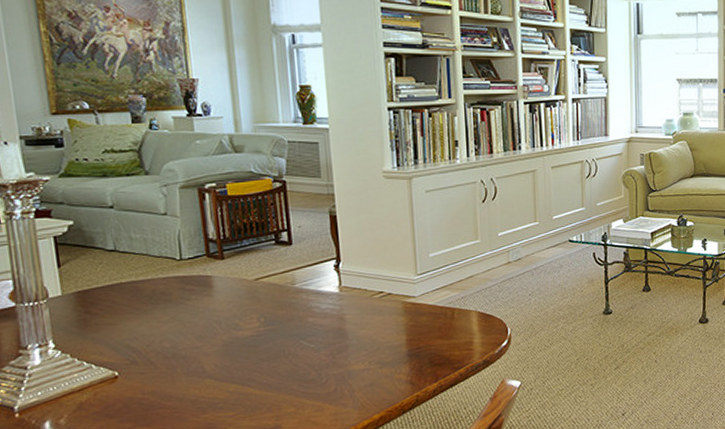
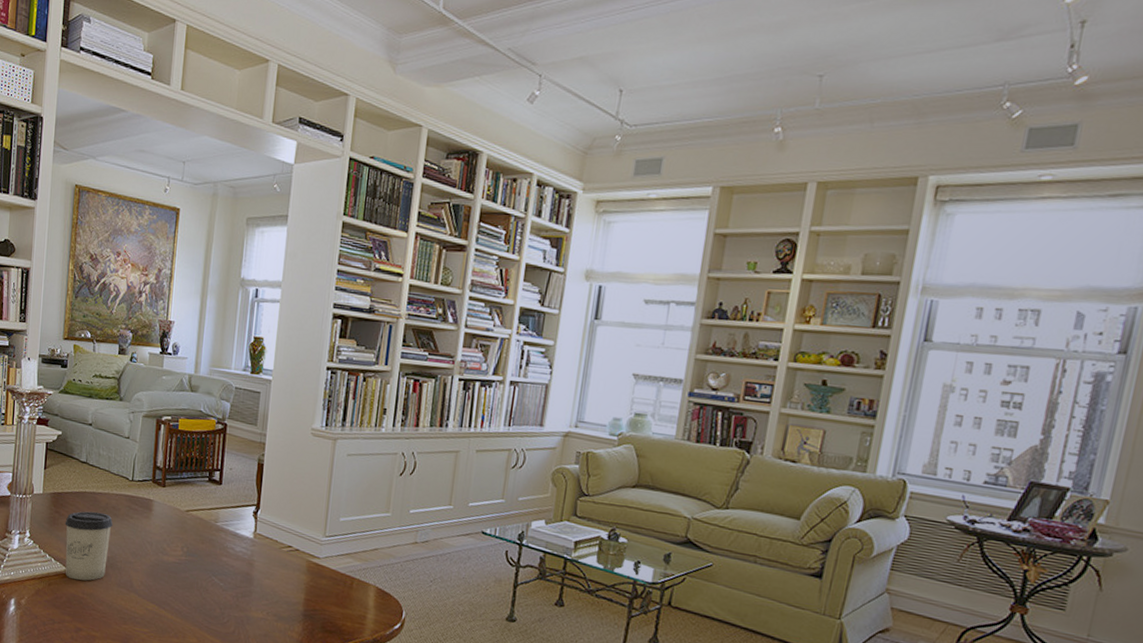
cup: none [100,301,168,382] -> present [65,511,113,581]

